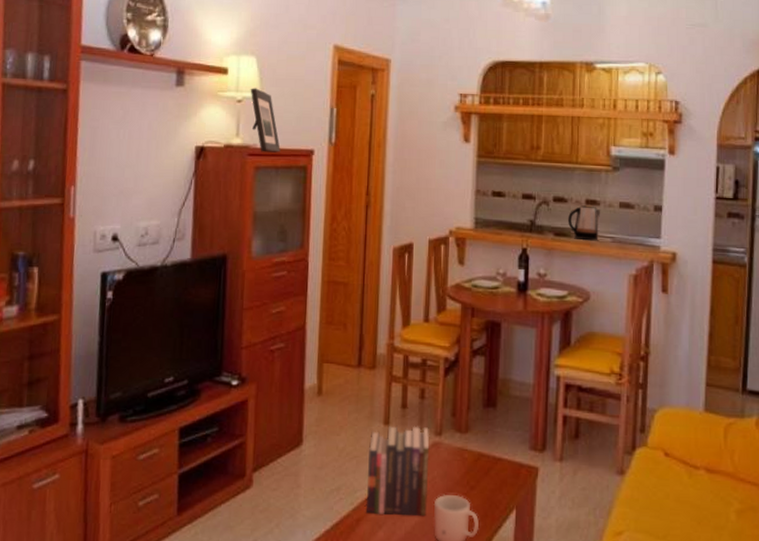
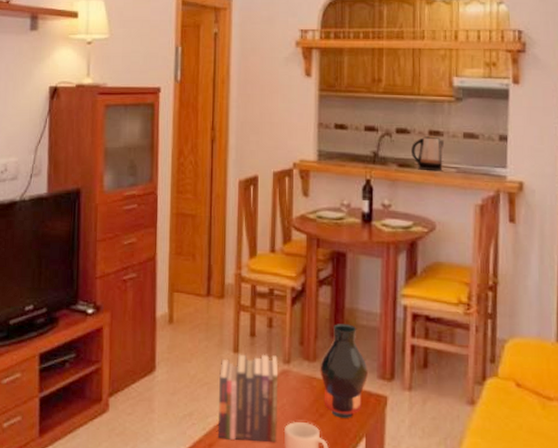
picture frame: present [250,88,280,153] -> none [99,30,129,91]
vase: none [471,395,520,490] -> present [320,324,368,418]

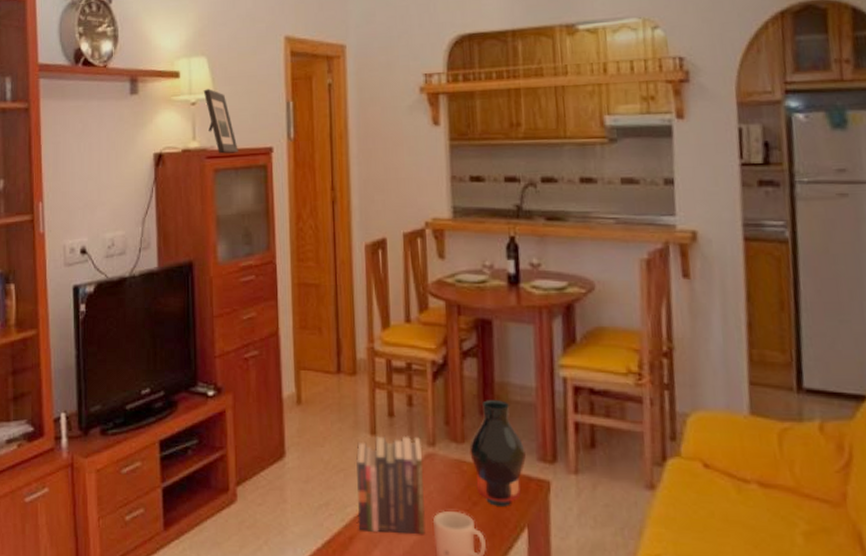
picture frame: none [99,30,129,91] -> present [203,89,238,154]
kettle: present [411,136,445,170] -> none [560,184,600,223]

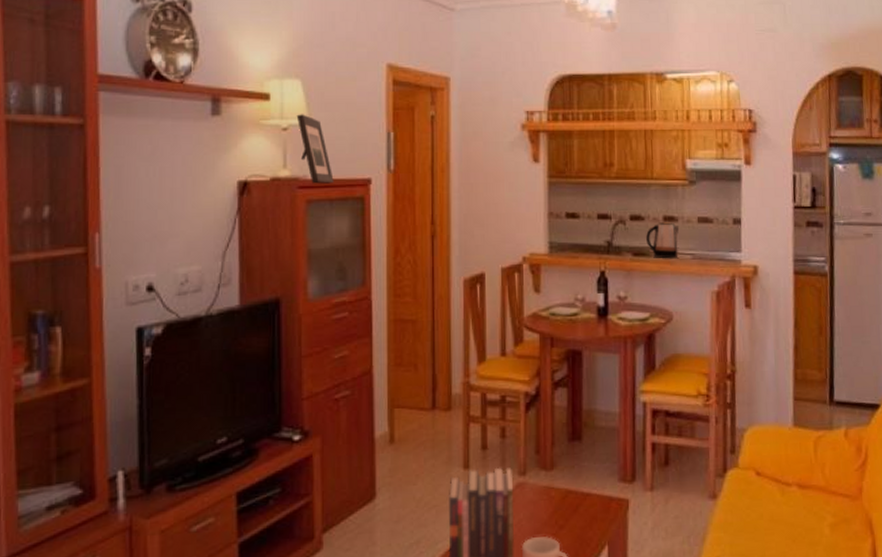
vase: present [469,400,526,507] -> none [558,427,608,528]
kettle: none [560,184,600,223] -> present [646,222,680,258]

